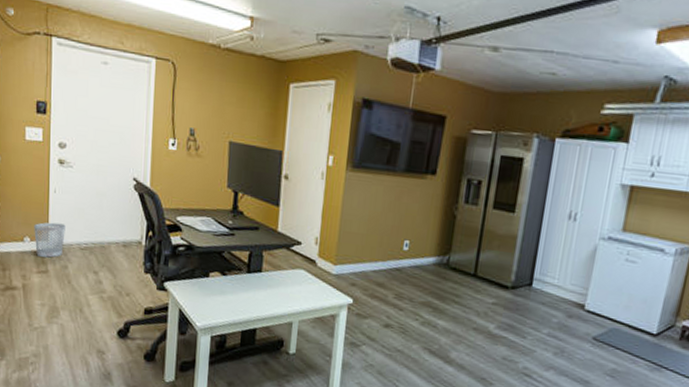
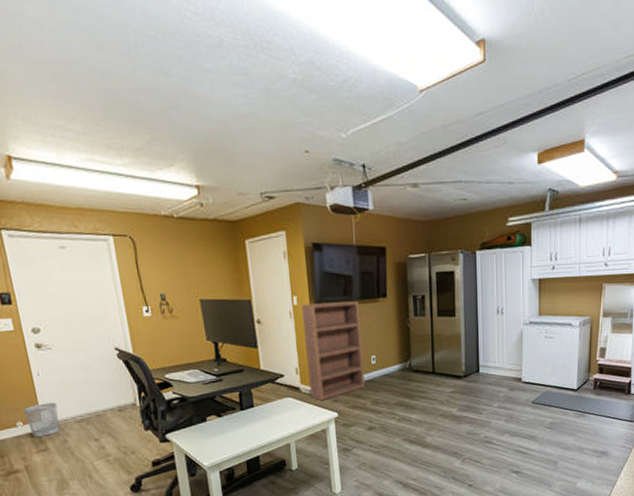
bookcase: none [326,166,402,282] -> present [301,301,366,401]

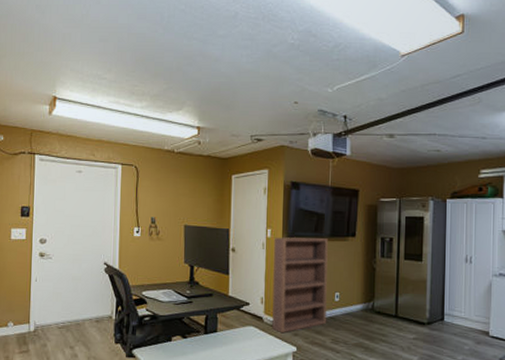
wastebasket: present [24,402,60,437] -> none [17,307,45,338]

